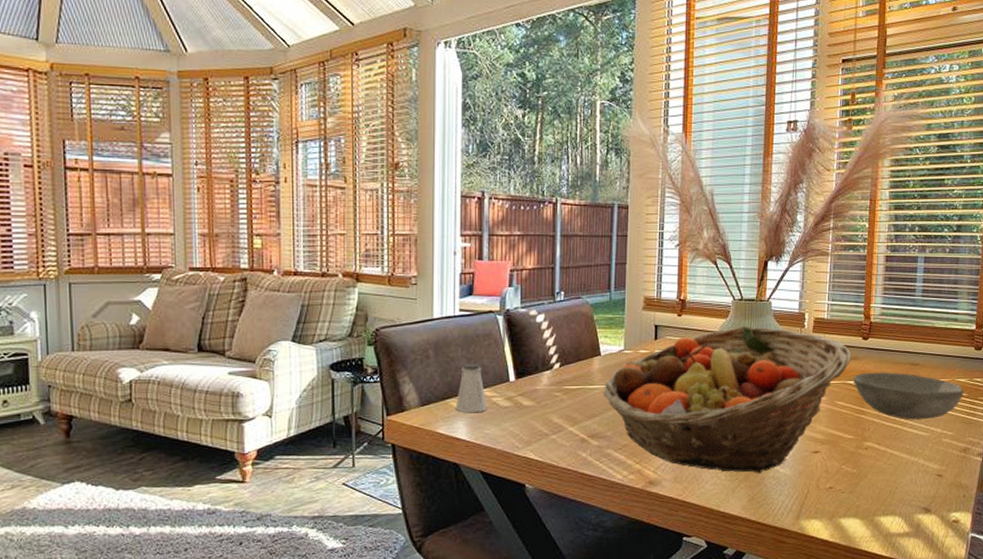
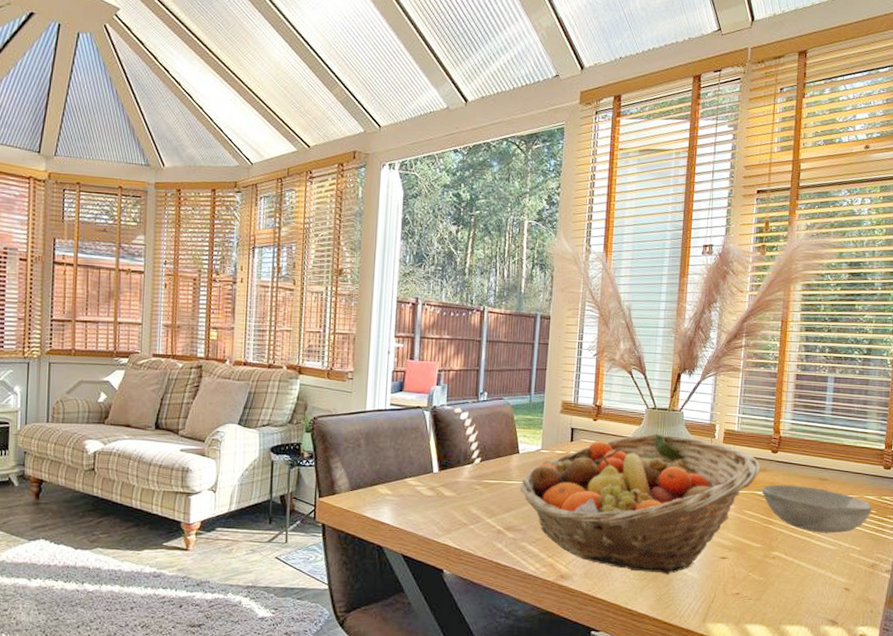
saltshaker: present [455,364,488,413] -> none [382,454,412,500]

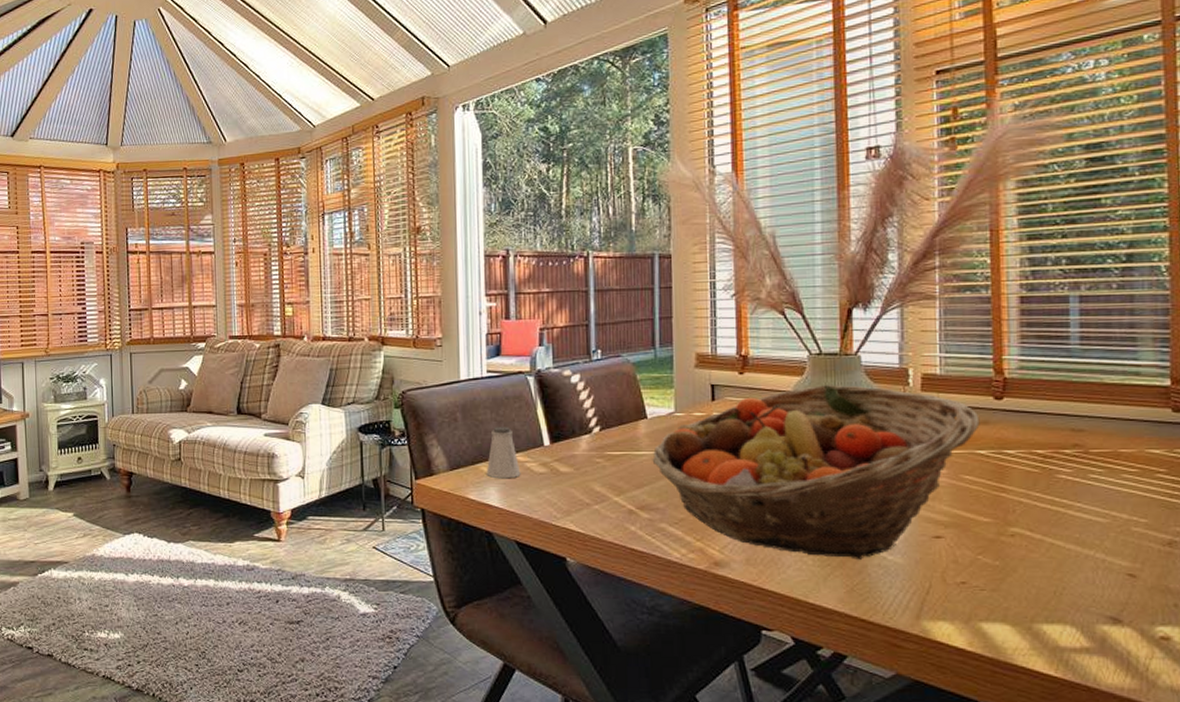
saltshaker: none [382,454,412,500] -> present [486,427,521,479]
bowl: present [761,484,872,534] -> none [984,440,1160,502]

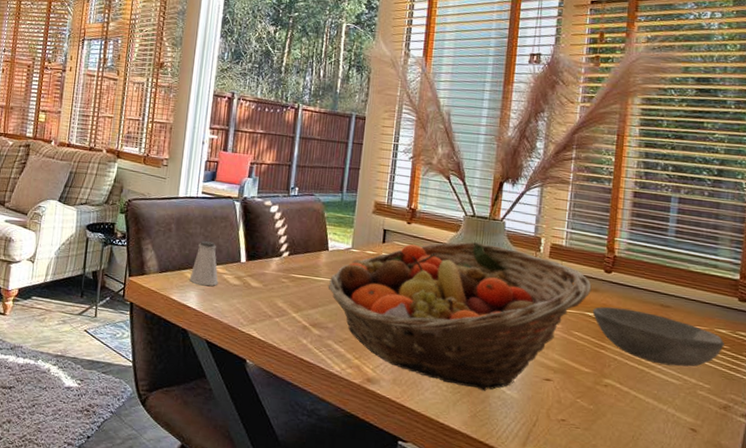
bowl: none [984,440,1160,502] -> present [592,306,724,367]

